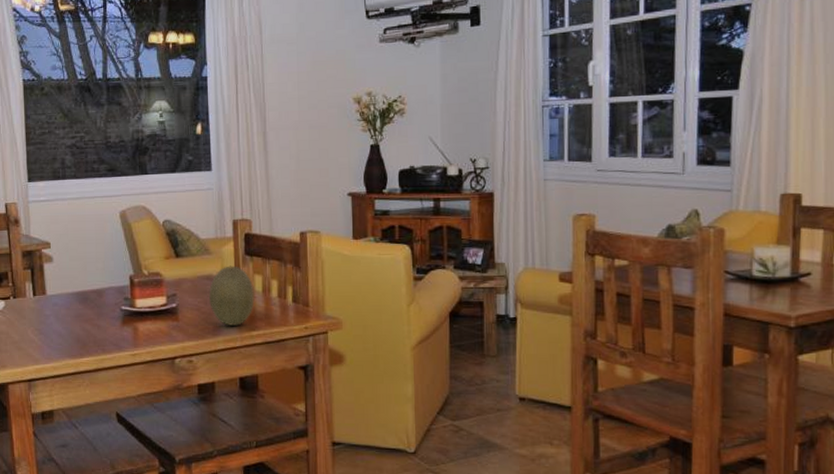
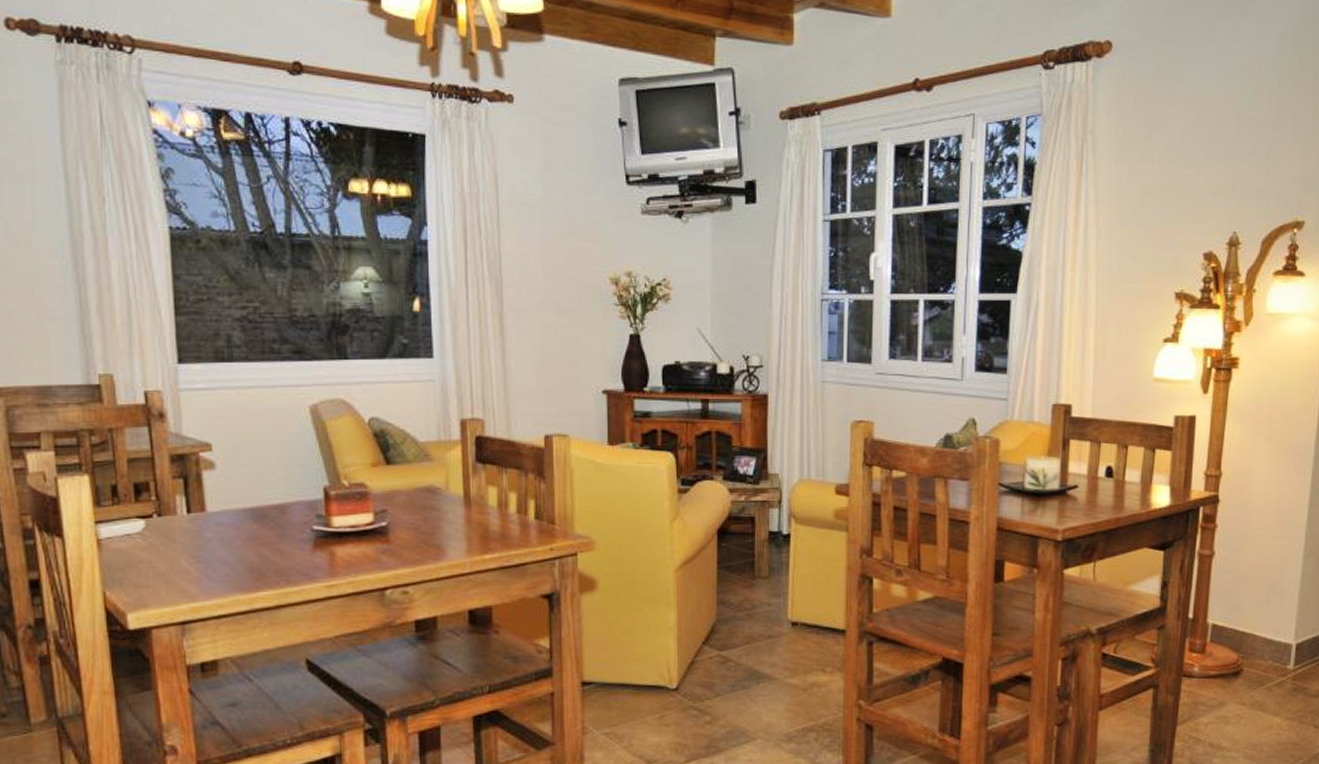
fruit: present [208,265,256,326] -> none [429,475,489,548]

